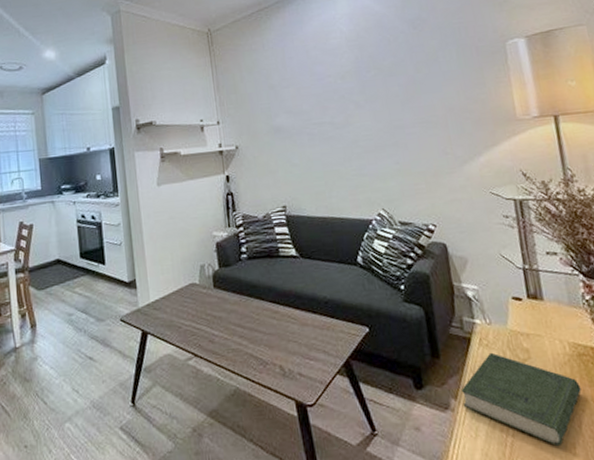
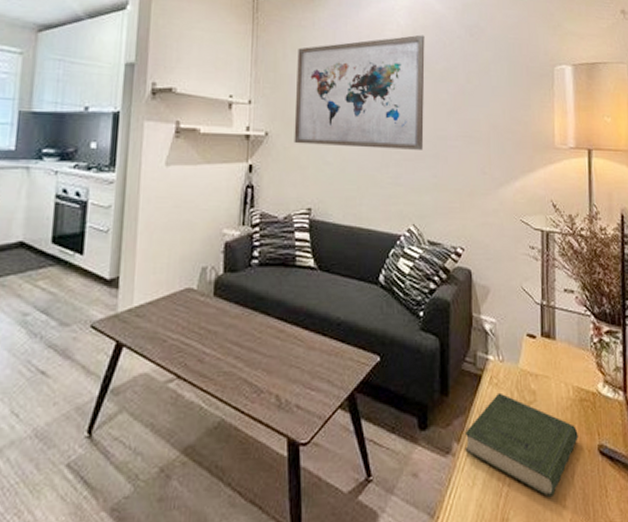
wall art: none [252,36,382,152] -> present [294,34,425,150]

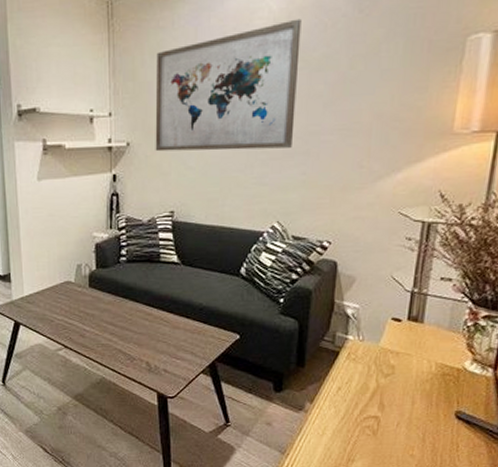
book: present [464,392,578,498] -> none [317,366,436,448]

